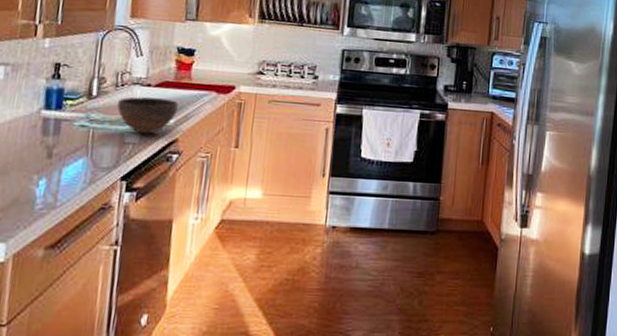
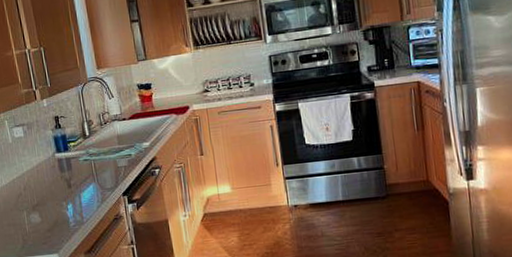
bowl: present [117,96,178,135] -> none [105,127,150,158]

